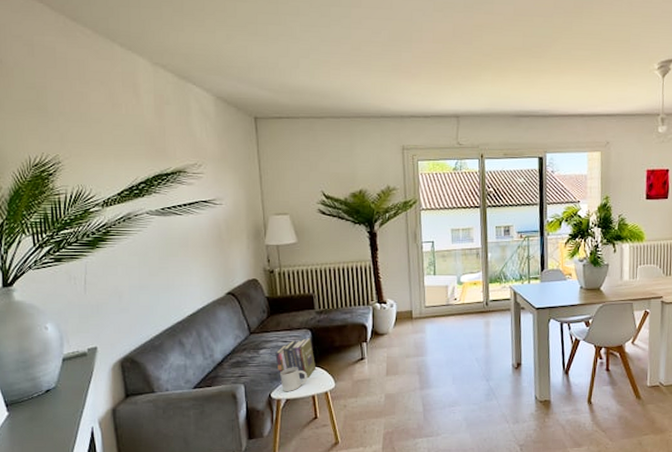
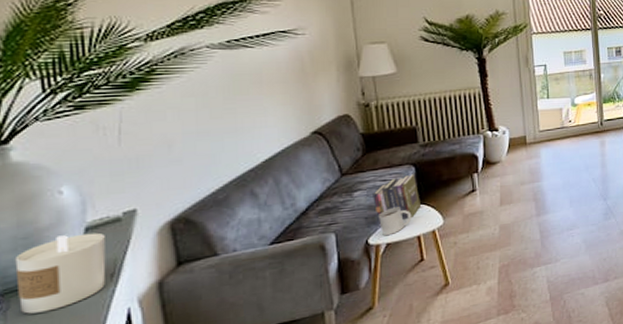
candle: none [17,363,77,422] -> present [14,232,106,314]

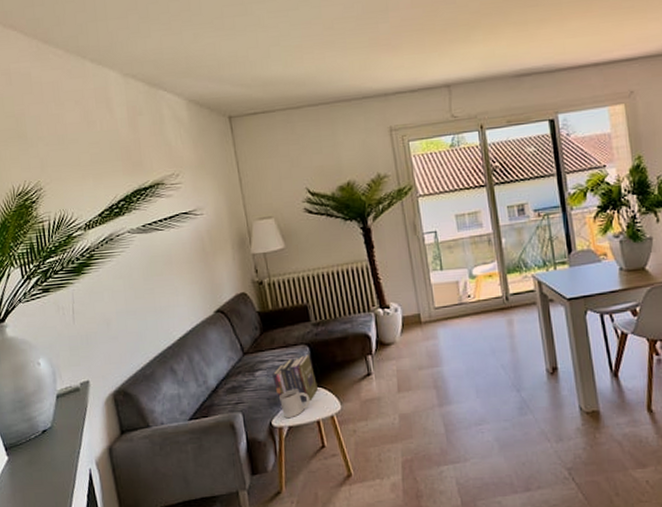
candle: present [14,232,106,314] -> none [14,400,73,466]

